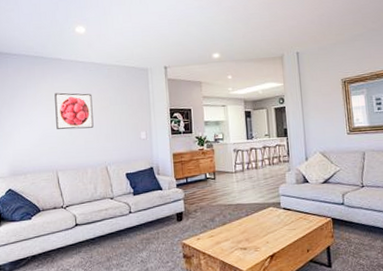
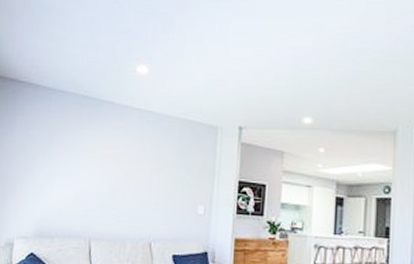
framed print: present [54,92,94,130] -> none [97,143,145,192]

